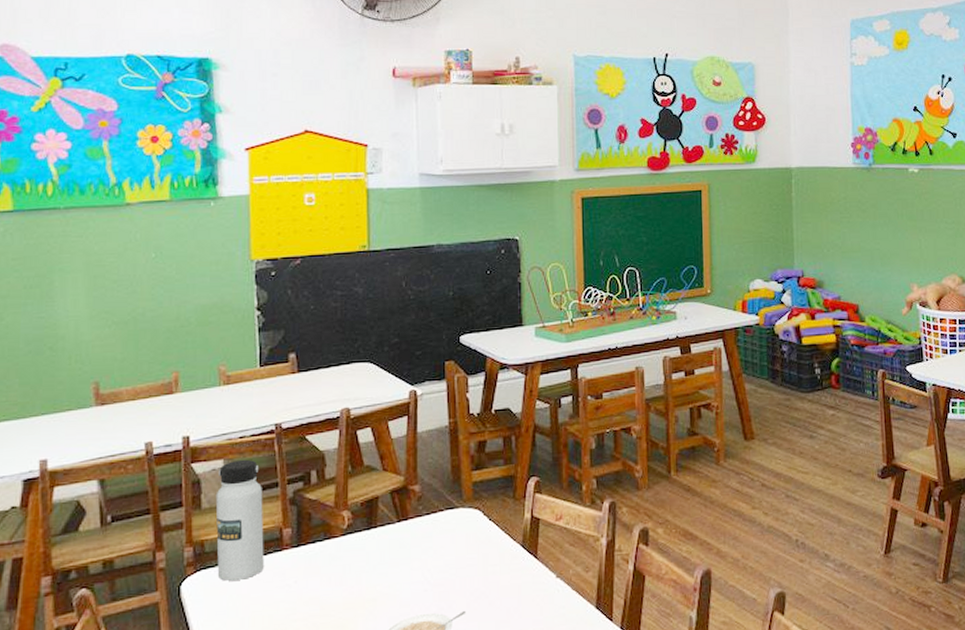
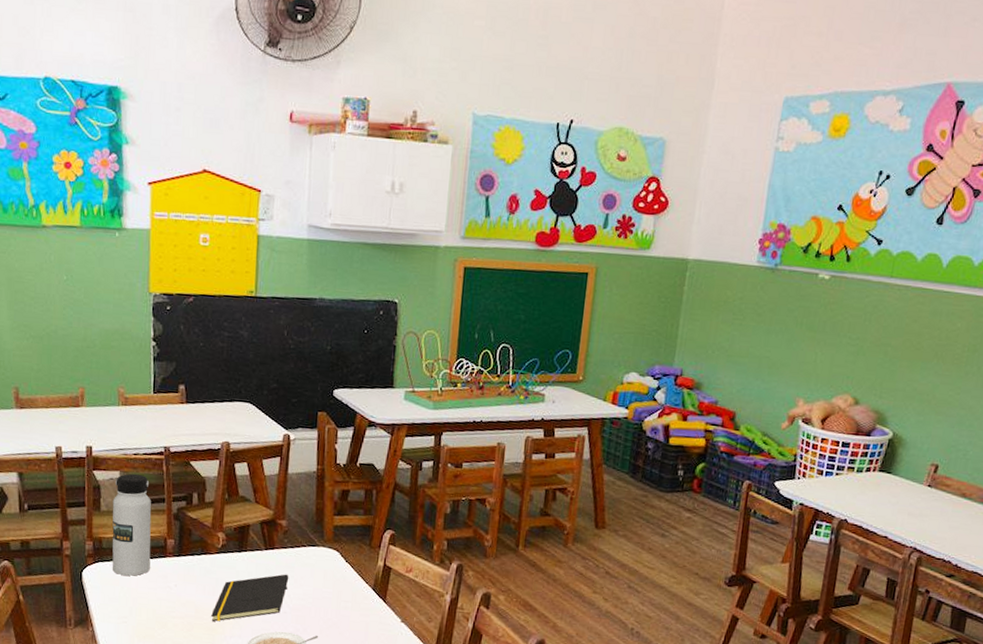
notepad: none [340,546,427,617] -> present [211,574,289,622]

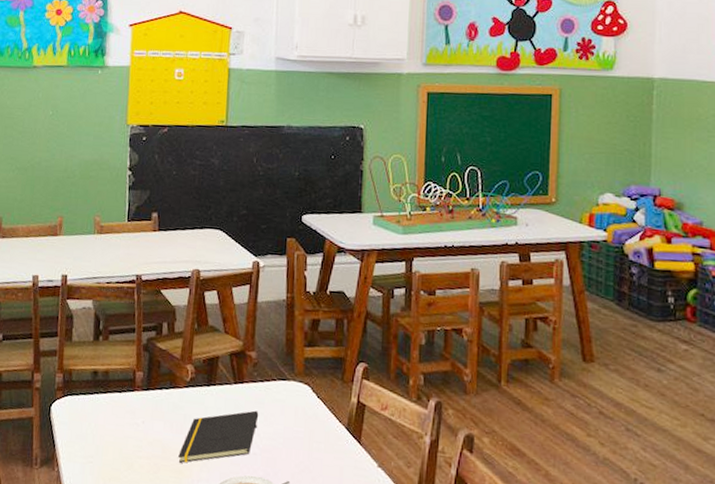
water bottle: present [112,473,152,576] -> none [80,302,122,411]

